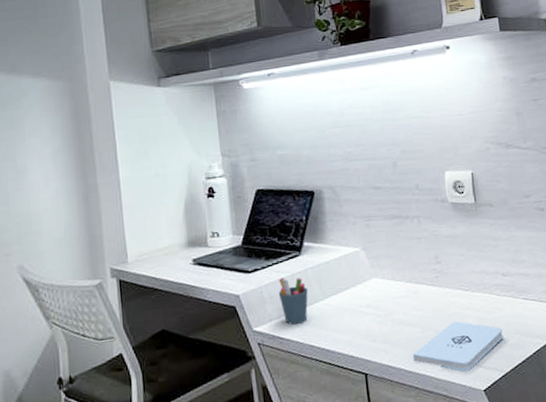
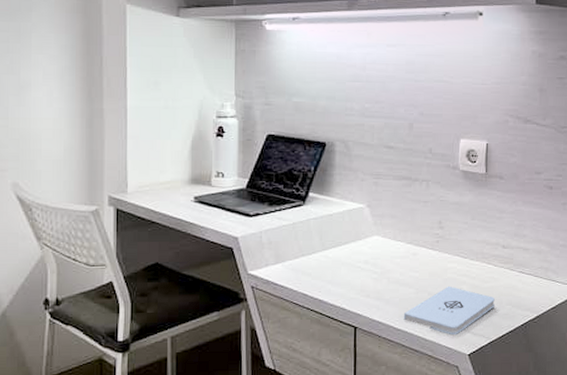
pen holder: present [278,277,308,325] -> none [277,225,307,272]

